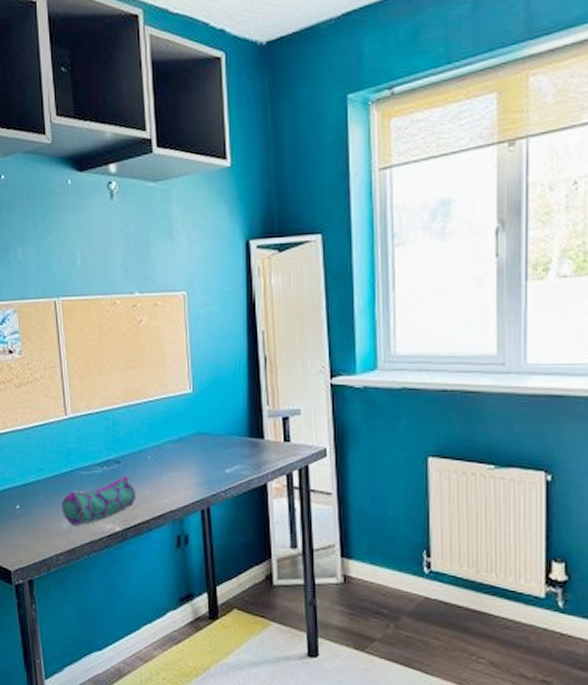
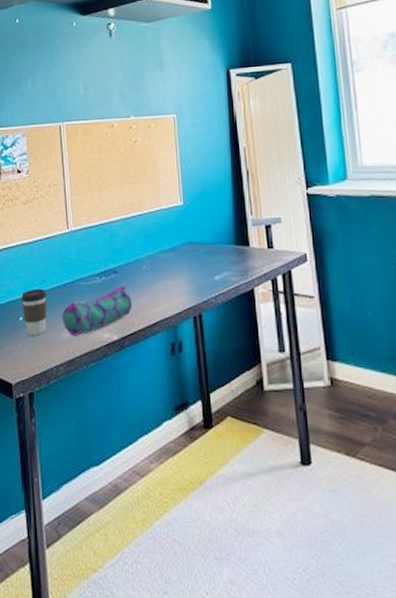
coffee cup: none [18,476,45,524] -> present [21,288,47,336]

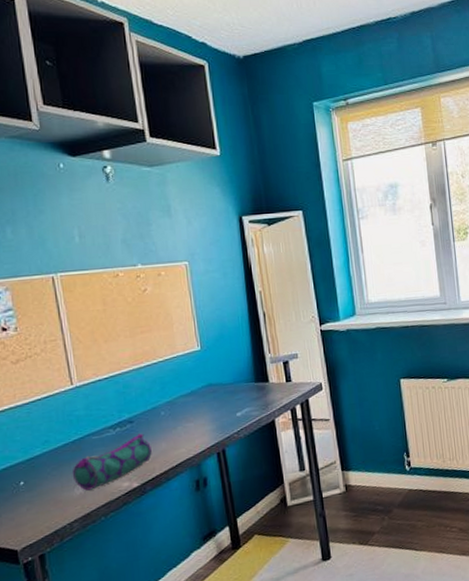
coffee cup: present [21,288,47,336] -> none [20,449,54,499]

